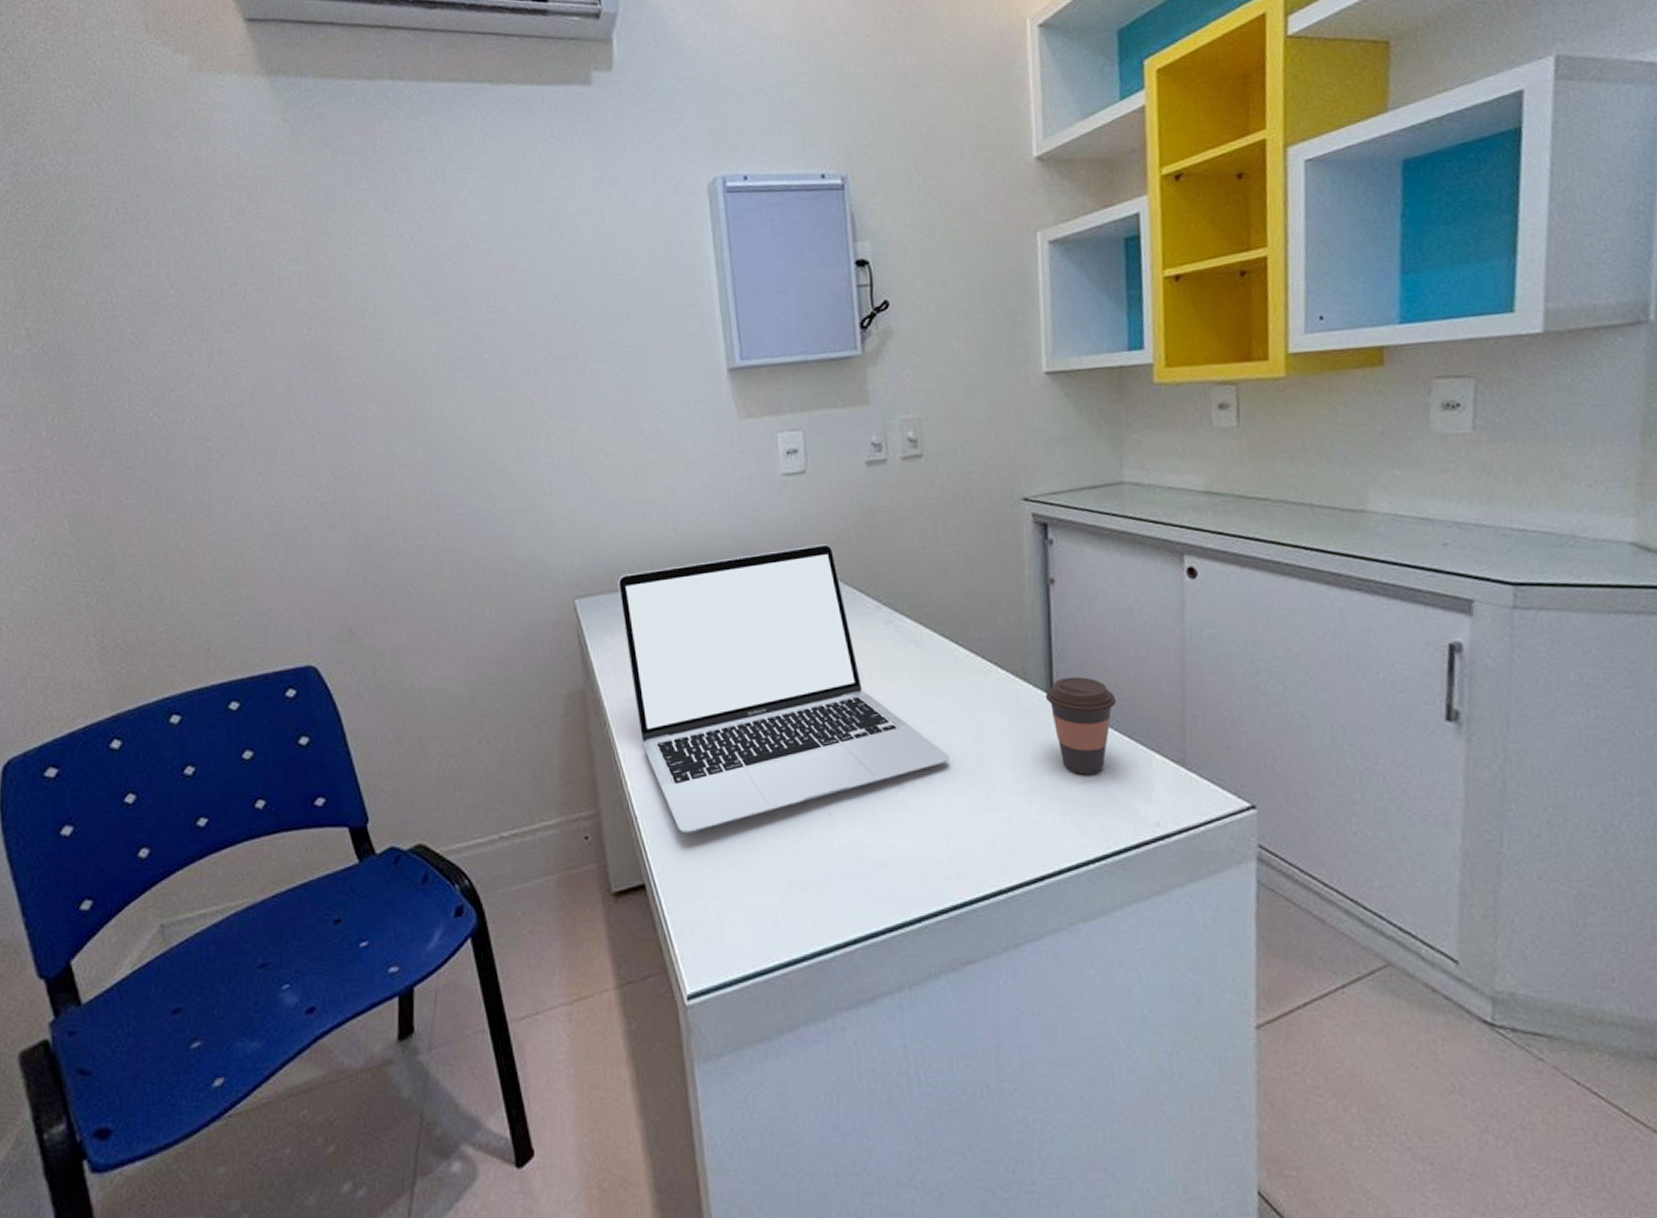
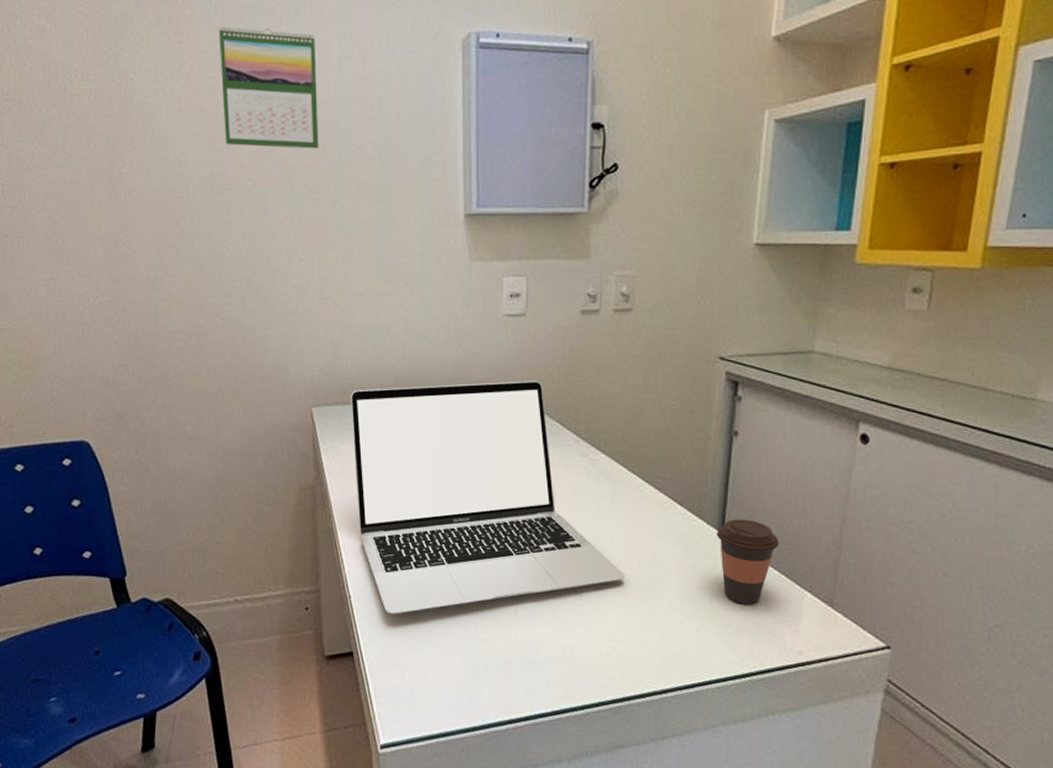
calendar: none [441,189,561,317] -> present [219,26,319,149]

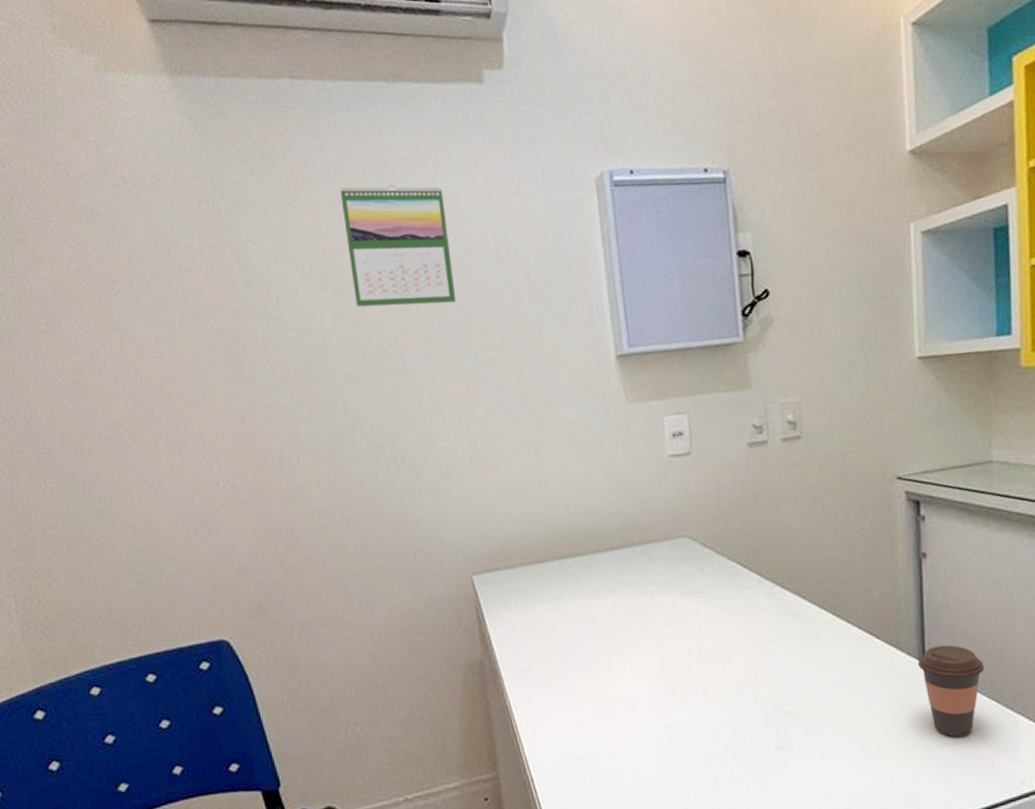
laptop: present [351,381,625,615] -> none [513,521,828,795]

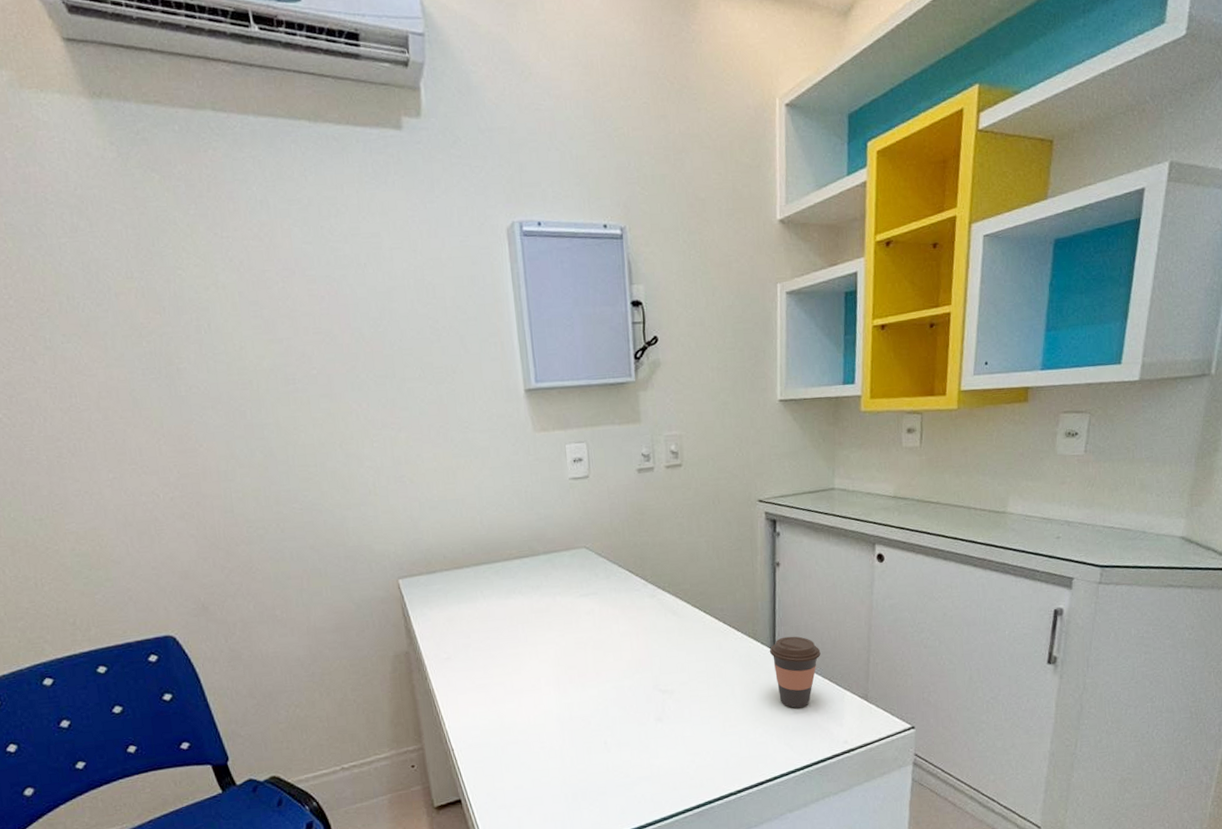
calendar: present [340,184,457,307] -> none [266,220,380,337]

